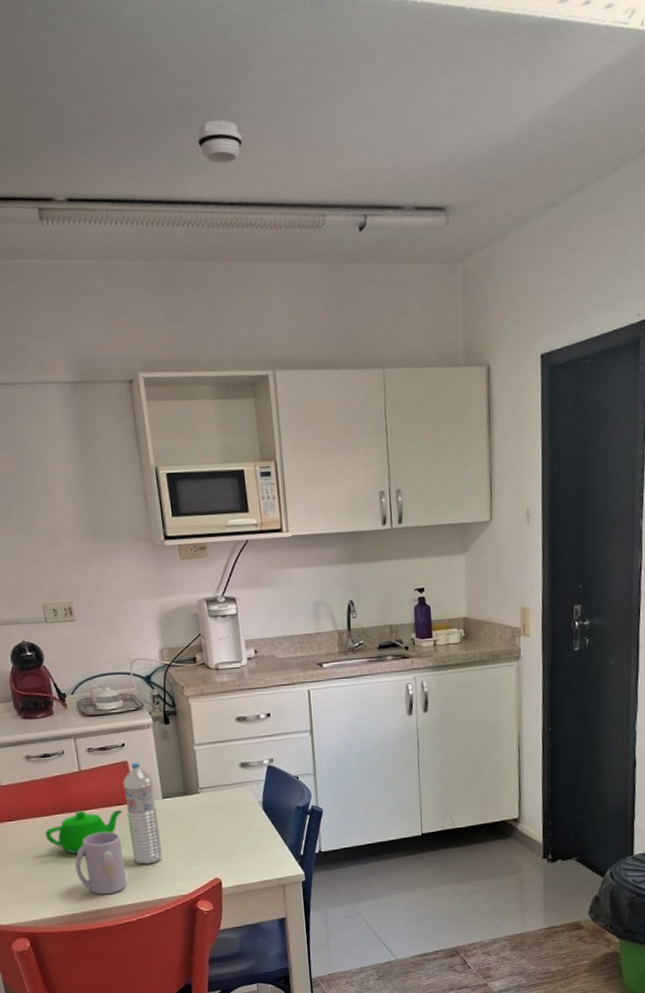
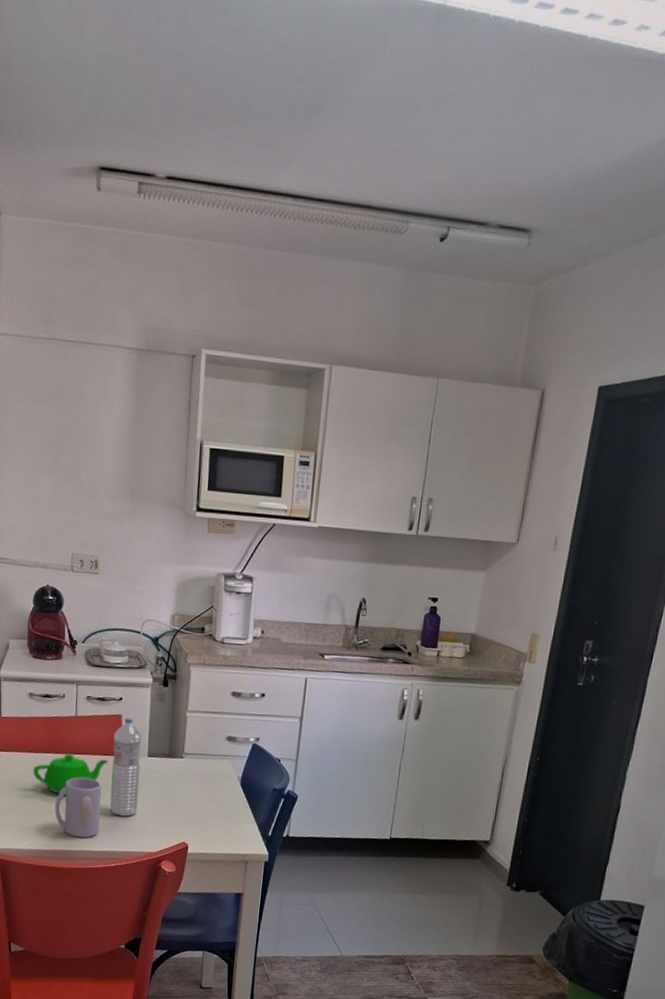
smoke detector: present [197,119,243,164] -> none [299,118,343,160]

